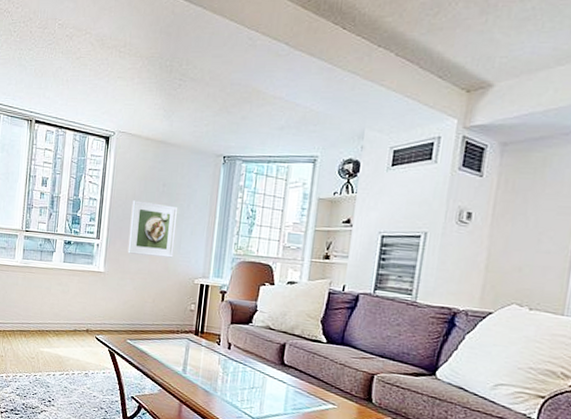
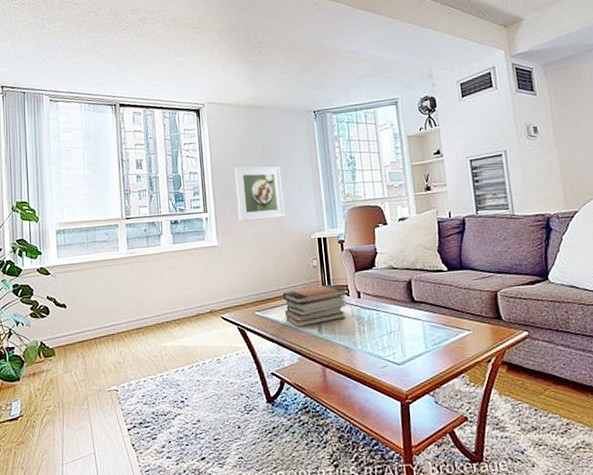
book stack: none [154,328,218,365] -> present [282,284,347,327]

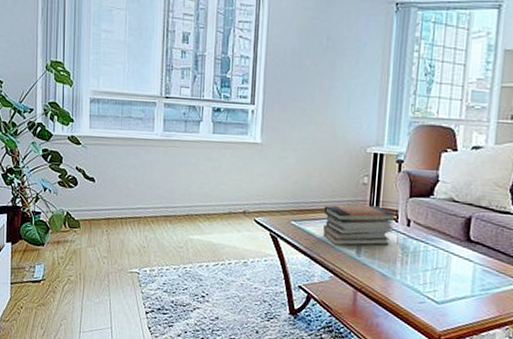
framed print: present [234,166,285,222] -> none [288,57,344,124]

